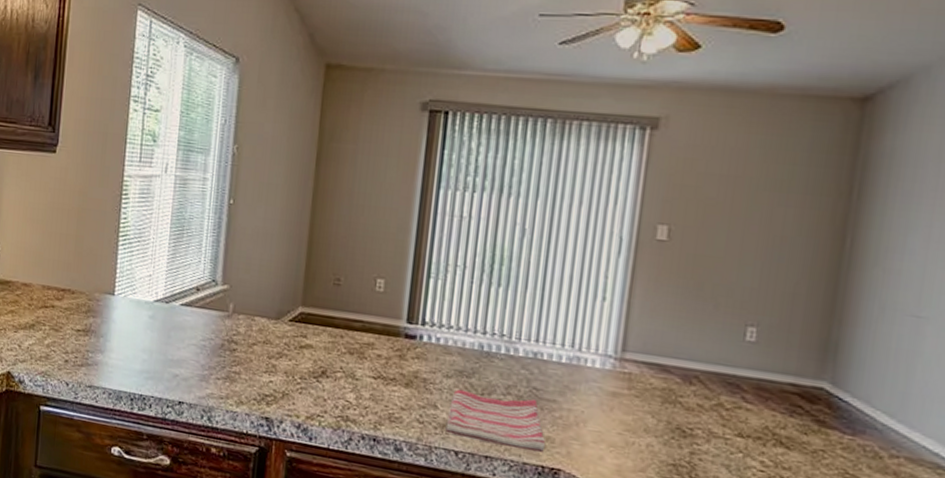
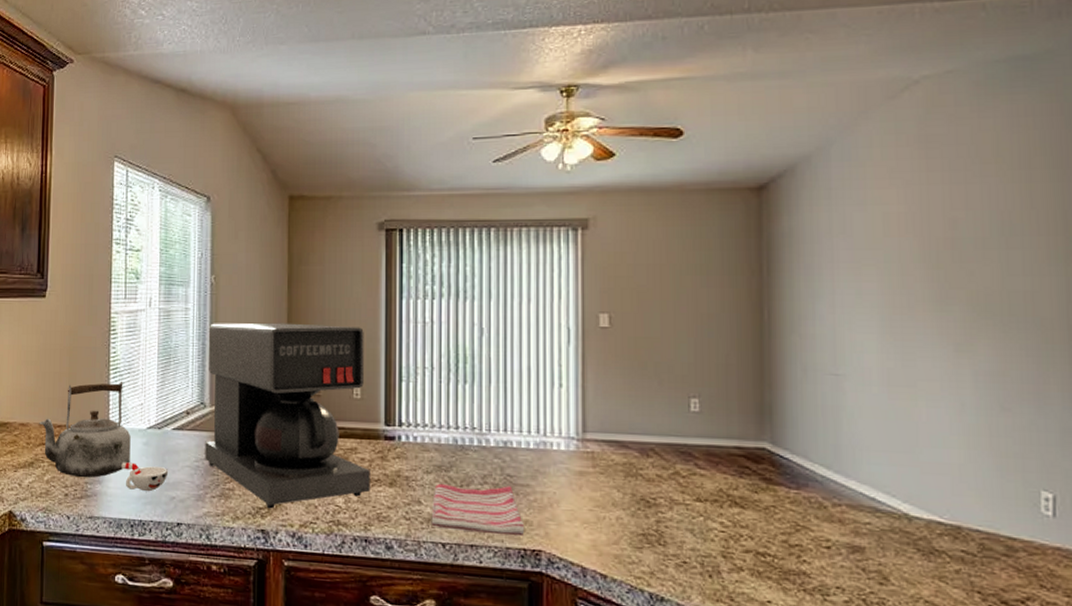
kettle: none [42,248,137,347] -> present [39,382,131,478]
cup: none [125,333,174,367] -> present [121,462,169,492]
coffee maker: none [212,196,394,398] -> present [205,322,370,509]

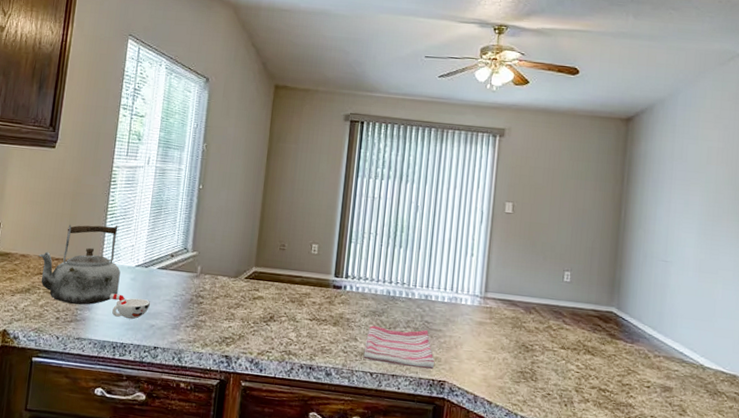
coffee maker: present [205,322,370,509] -> none [183,183,325,339]

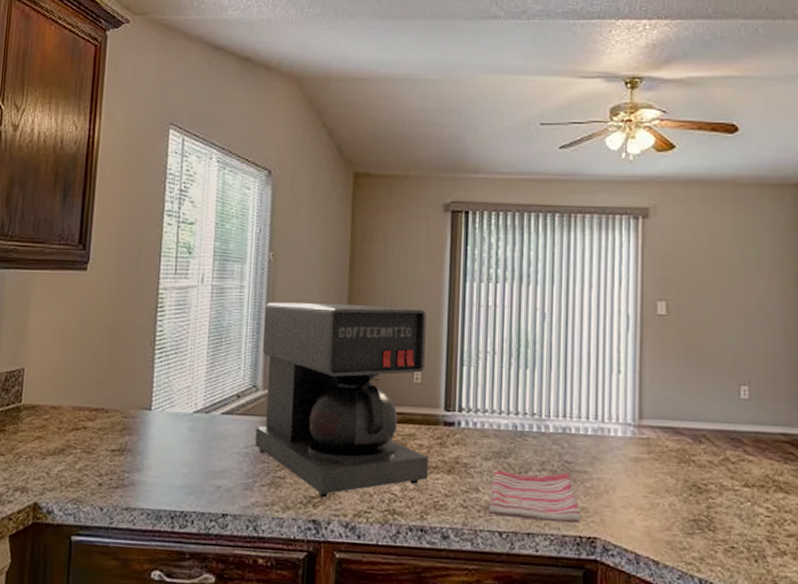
kettle: present [39,225,121,305] -> none [73,362,175,466]
cup: present [110,293,151,320] -> none [163,448,215,481]
coffee maker: none [183,183,325,339] -> present [255,302,428,498]

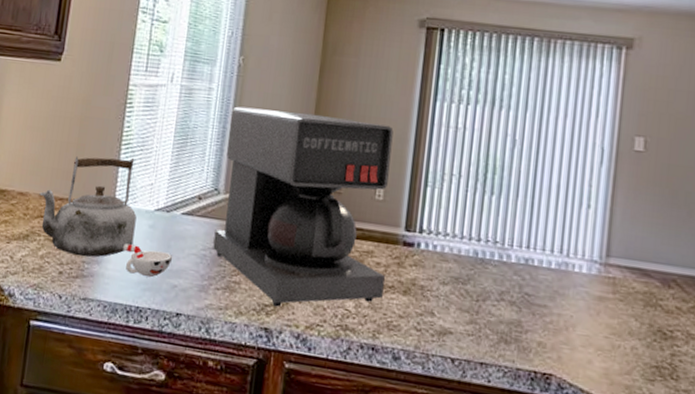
kettle: none [73,362,175,466] -> present [39,157,137,257]
cup: none [163,448,215,481] -> present [123,243,173,278]
dish towel: present [488,470,581,524] -> none [442,296,538,358]

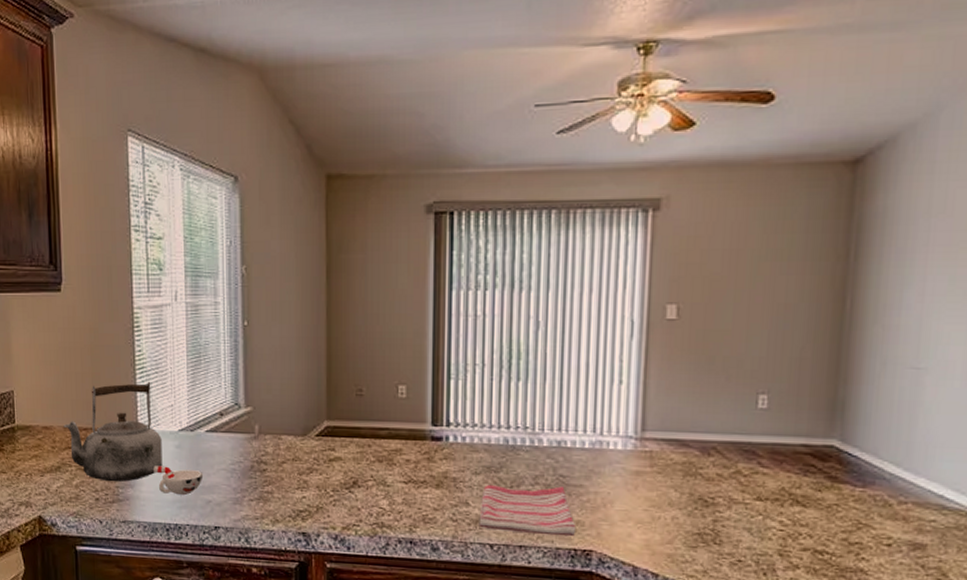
coffee maker: present [213,106,394,307] -> none [241,317,416,512]
dish towel: none [442,296,538,358] -> present [479,484,577,537]

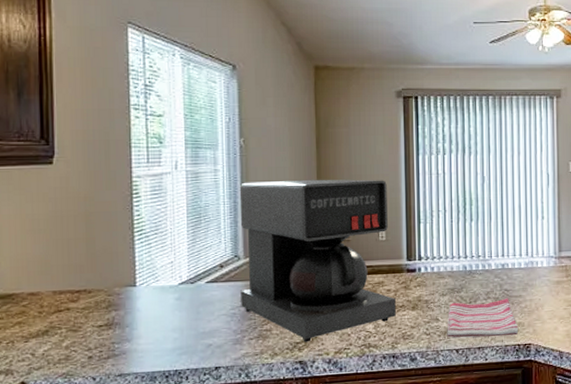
kettle: present [63,382,163,482] -> none [53,243,162,339]
cup: present [153,465,204,496] -> none [152,318,204,343]
coffee maker: none [241,317,416,512] -> present [240,179,396,343]

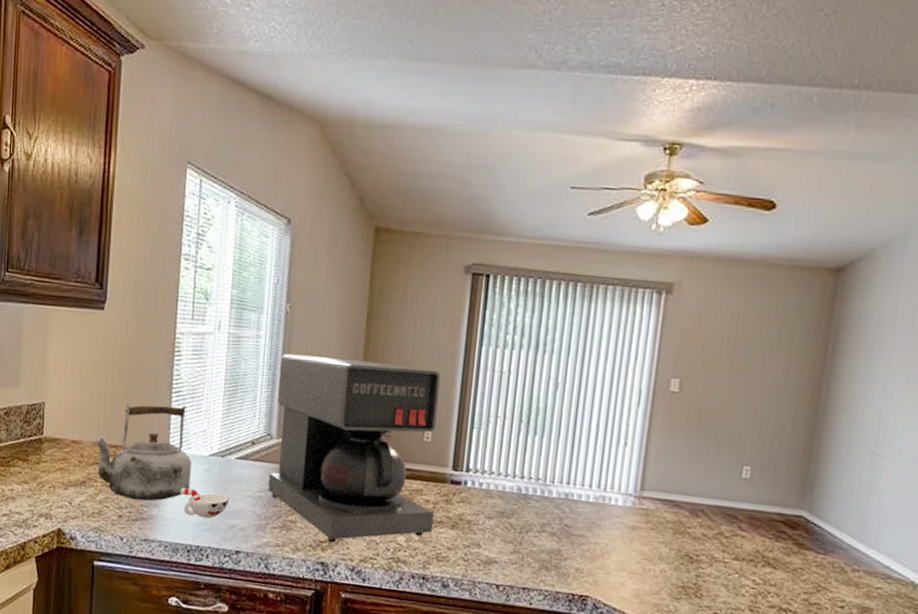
kettle: none [53,243,162,339] -> present [93,405,192,501]
cup: none [152,318,204,343] -> present [180,487,230,519]
dish towel: present [447,298,519,338] -> none [487,529,576,583]

